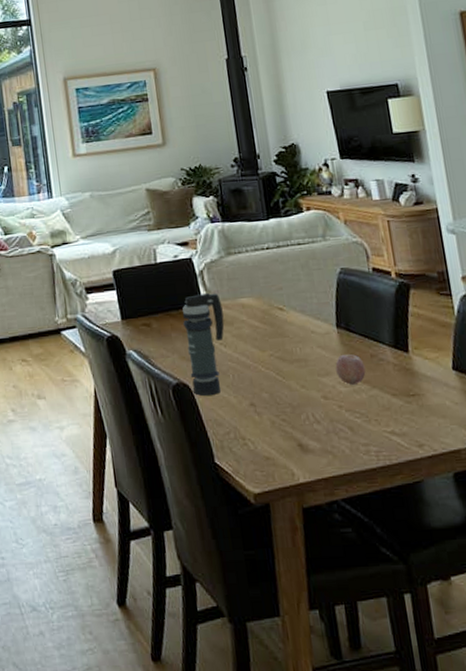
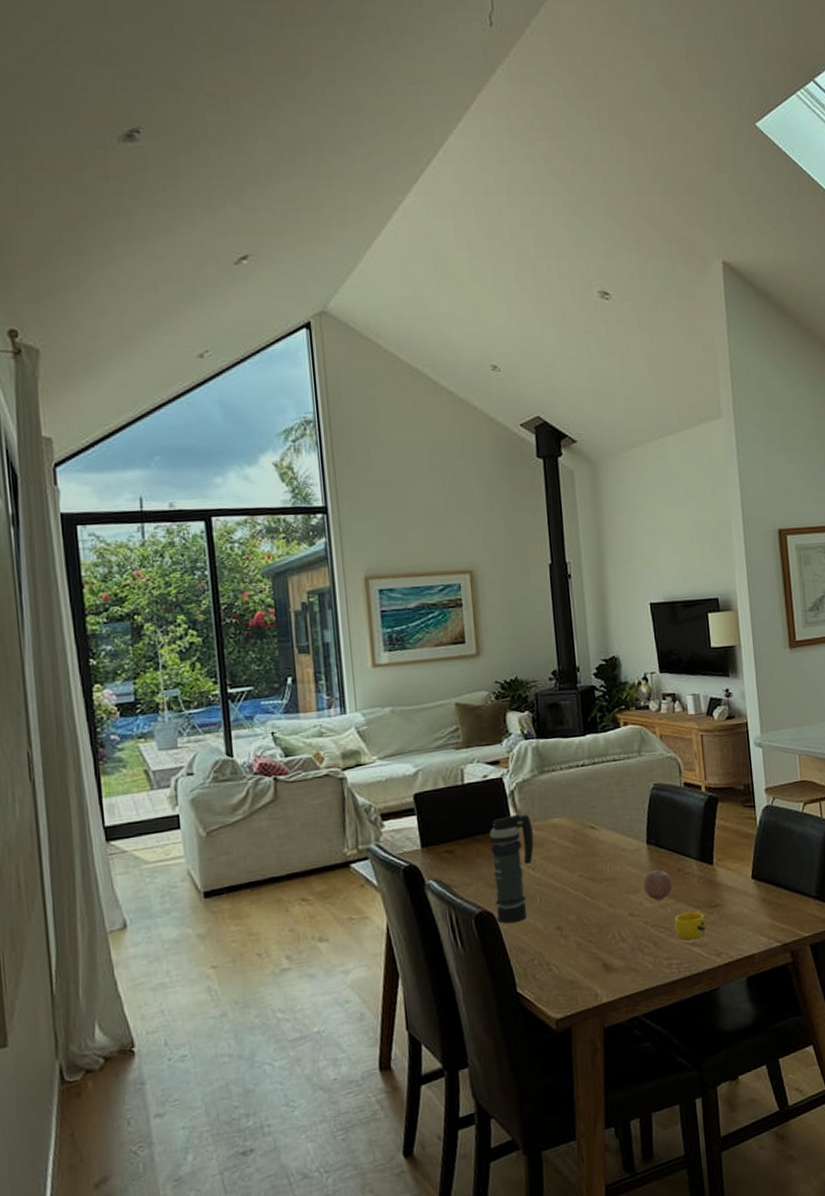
cup: none [369,398,405,428] -> present [674,910,706,940]

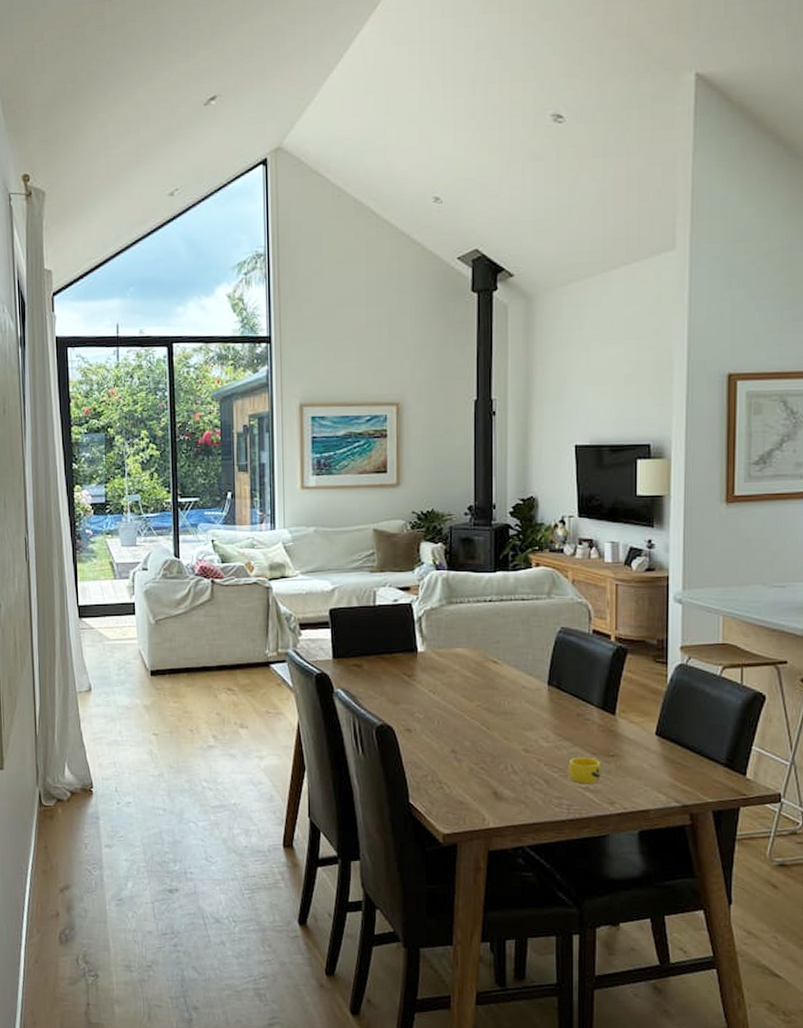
smoke grenade: present [489,813,534,924] -> none [395,639,436,739]
fruit: present [643,869,672,900] -> none [541,712,570,741]

